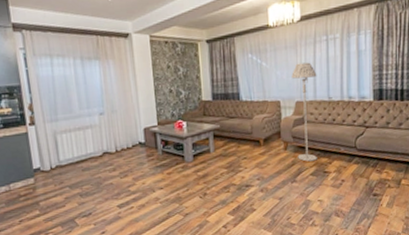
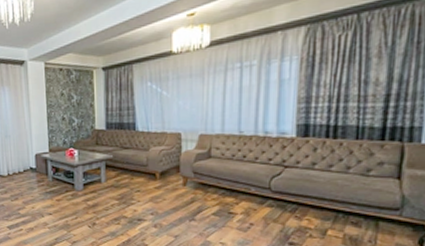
floor lamp: present [291,62,317,162] -> none [196,92,227,200]

